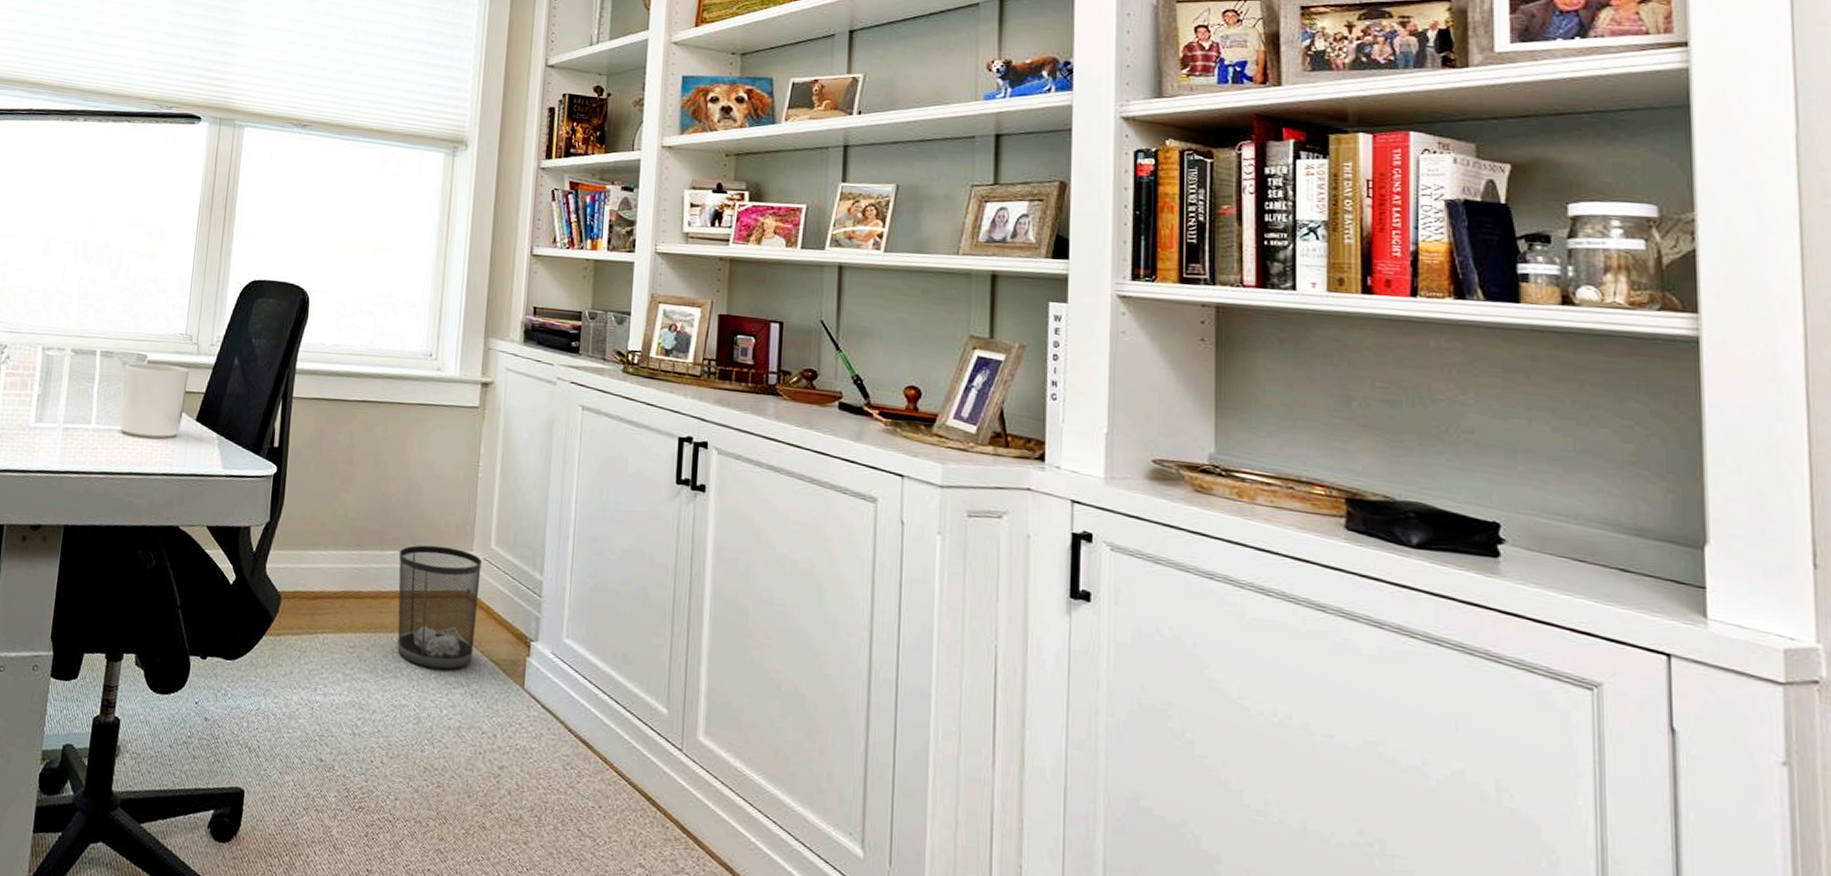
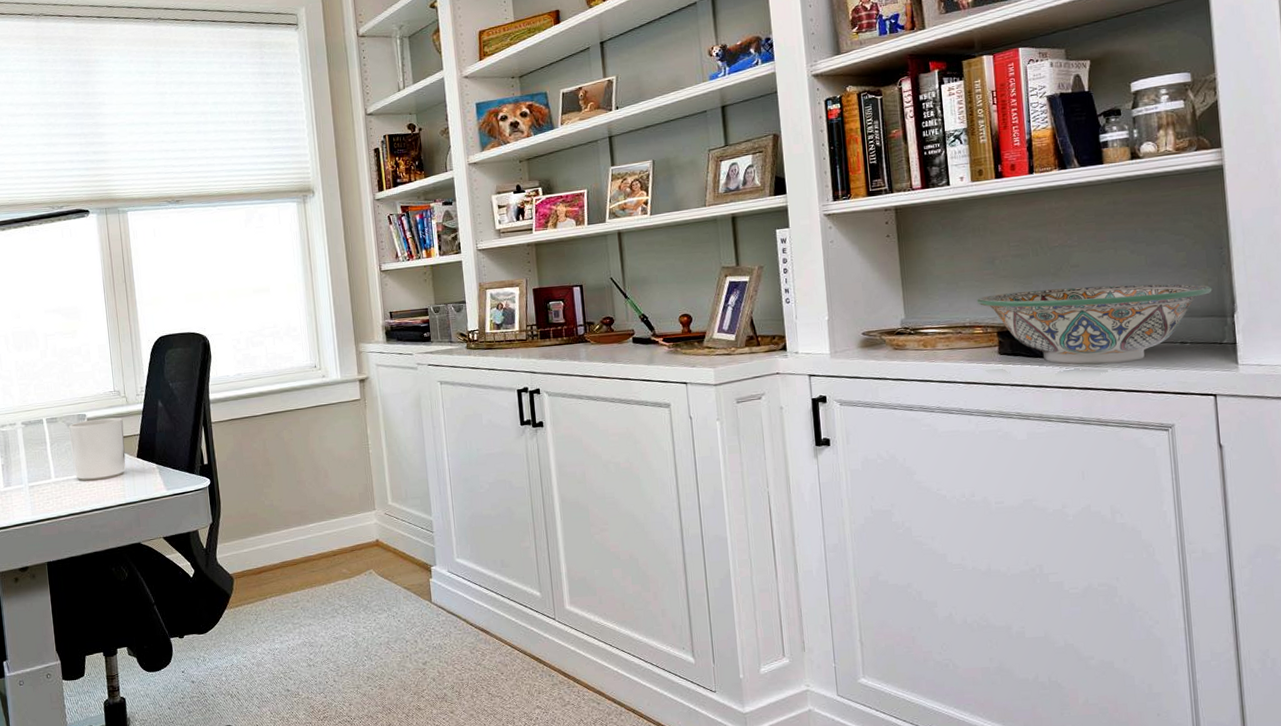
waste bin: present [397,545,482,670] -> none [318,510,390,604]
decorative bowl: none [1320,446,1673,582] -> present [977,283,1213,365]

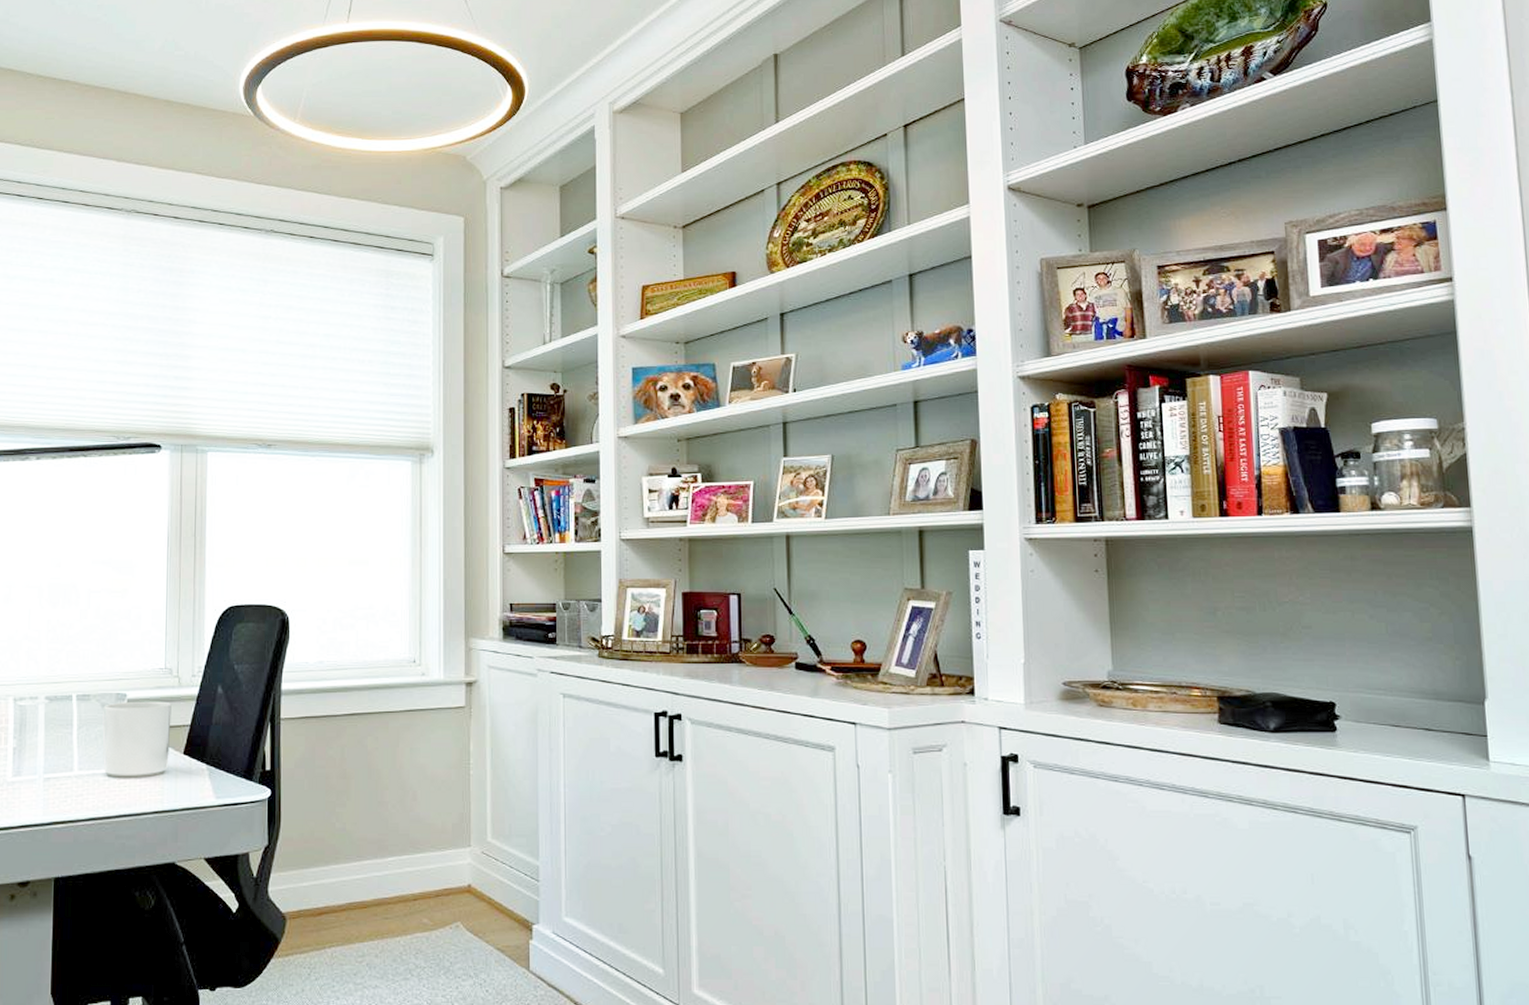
decorative bowl: present [977,283,1213,365] -> none [1195,652,1461,747]

